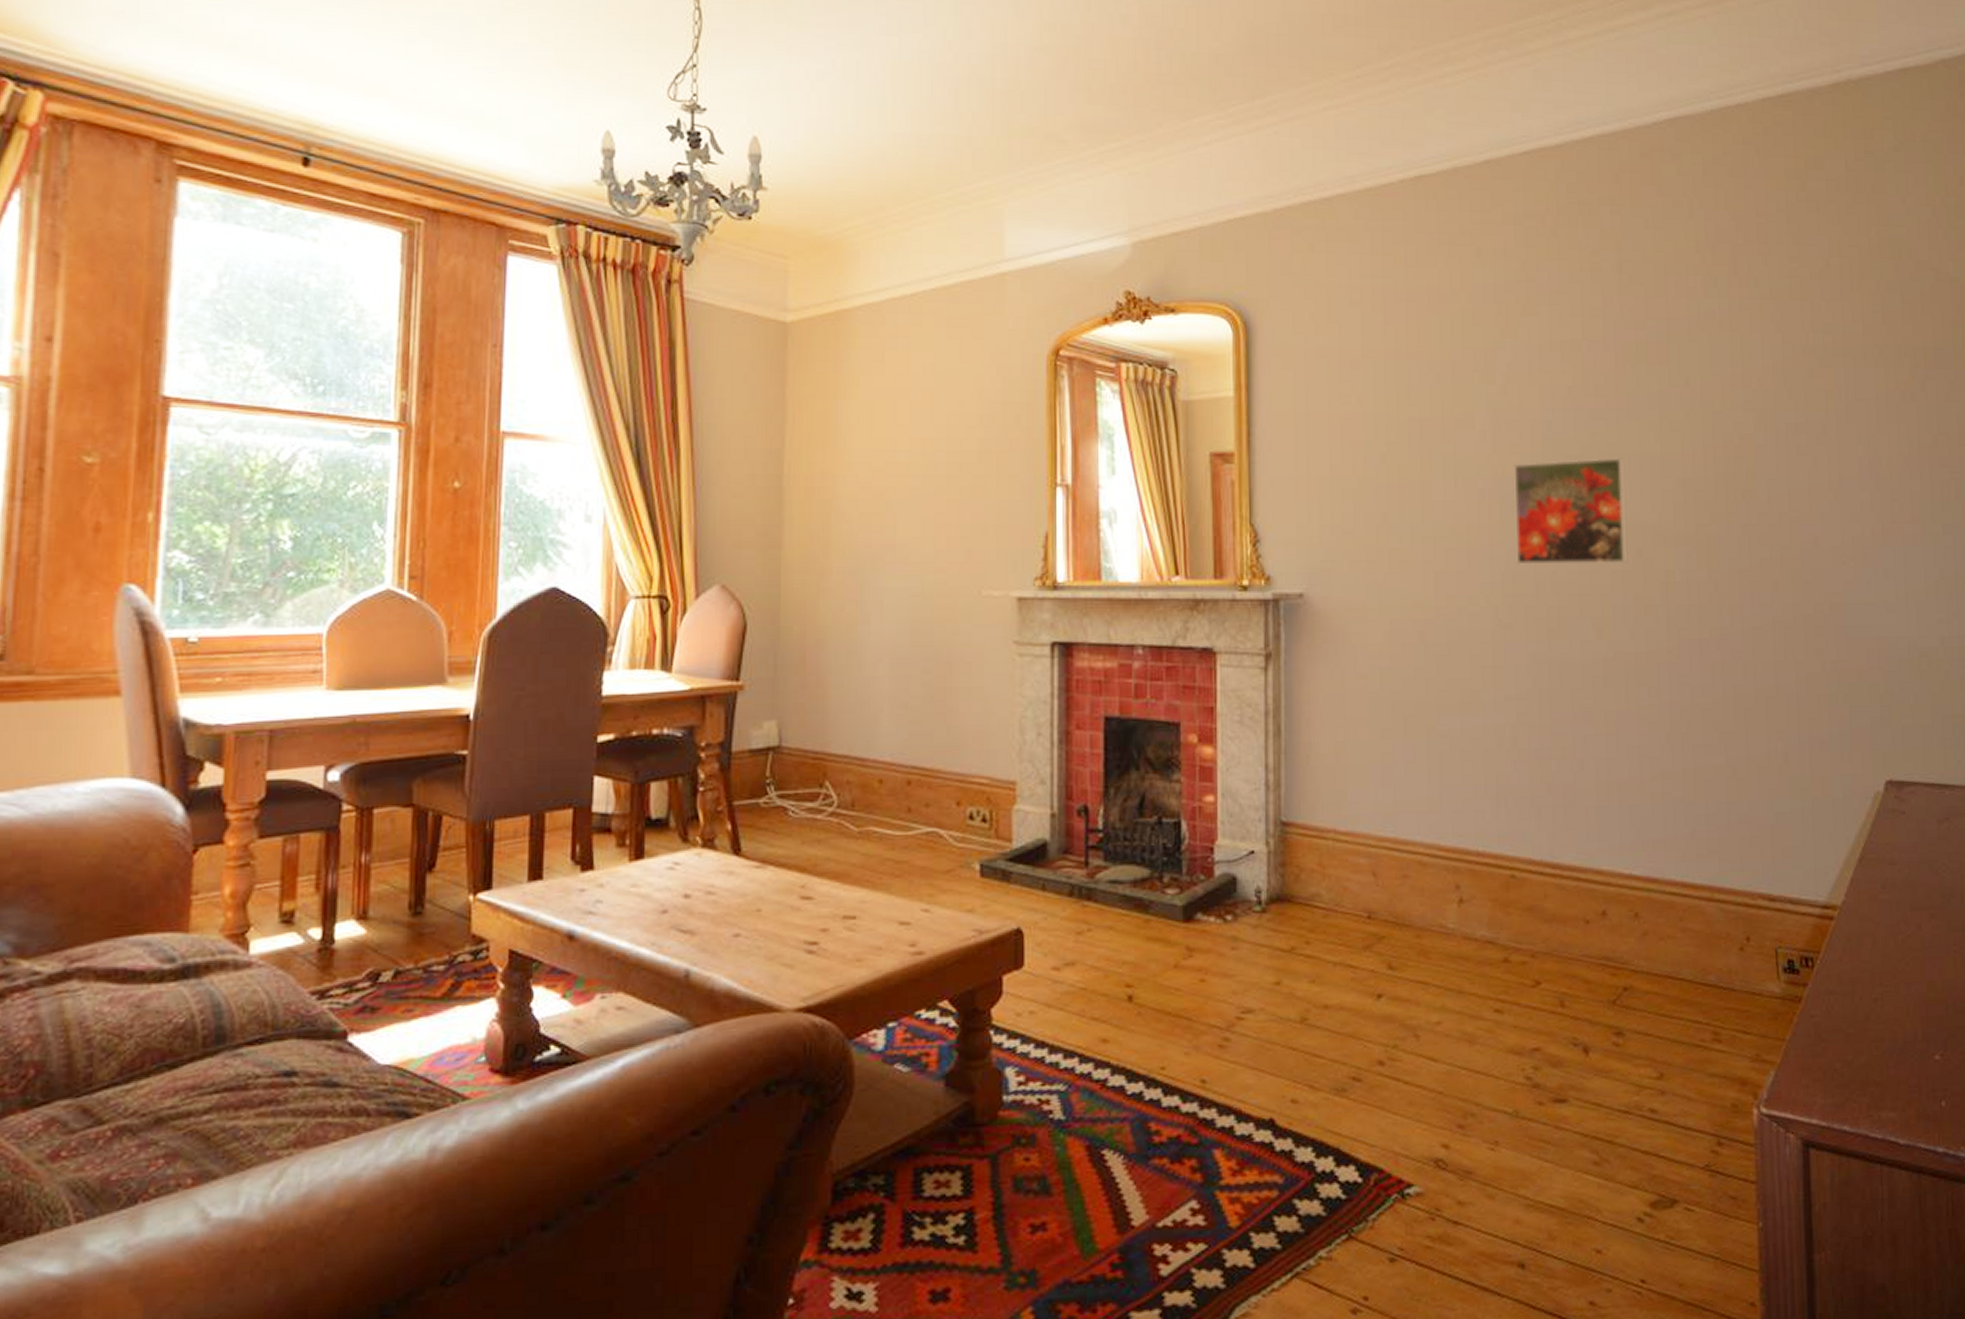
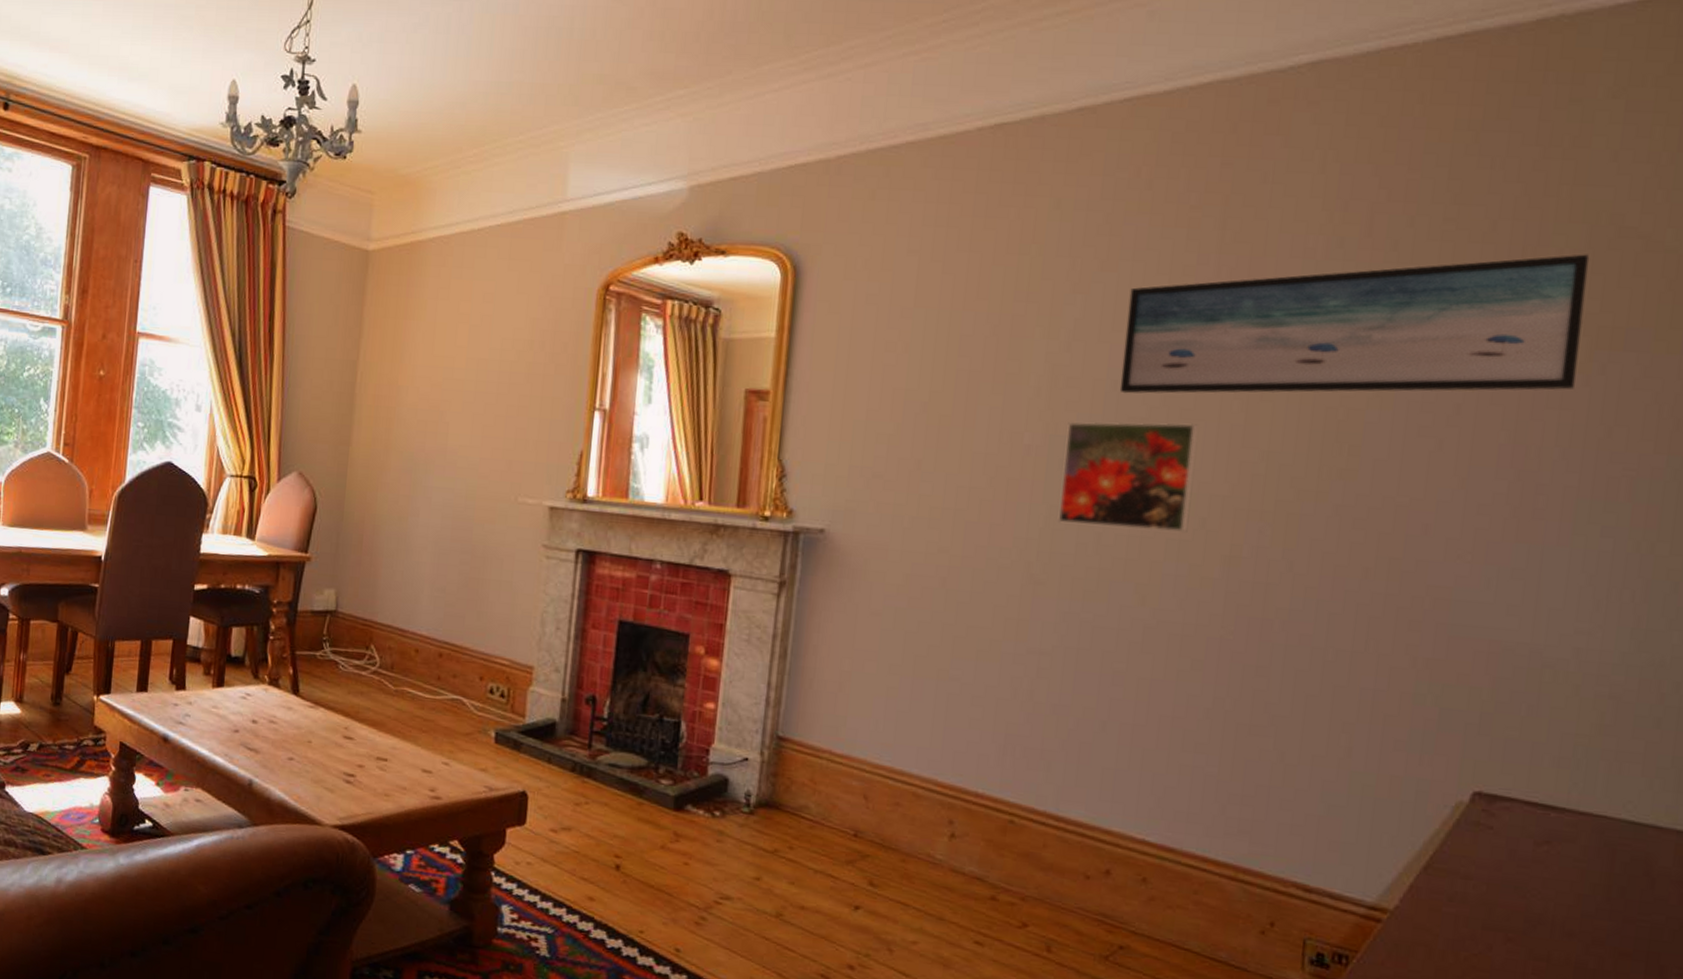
wall art: none [1551,285,1905,433] -> present [1119,254,1590,394]

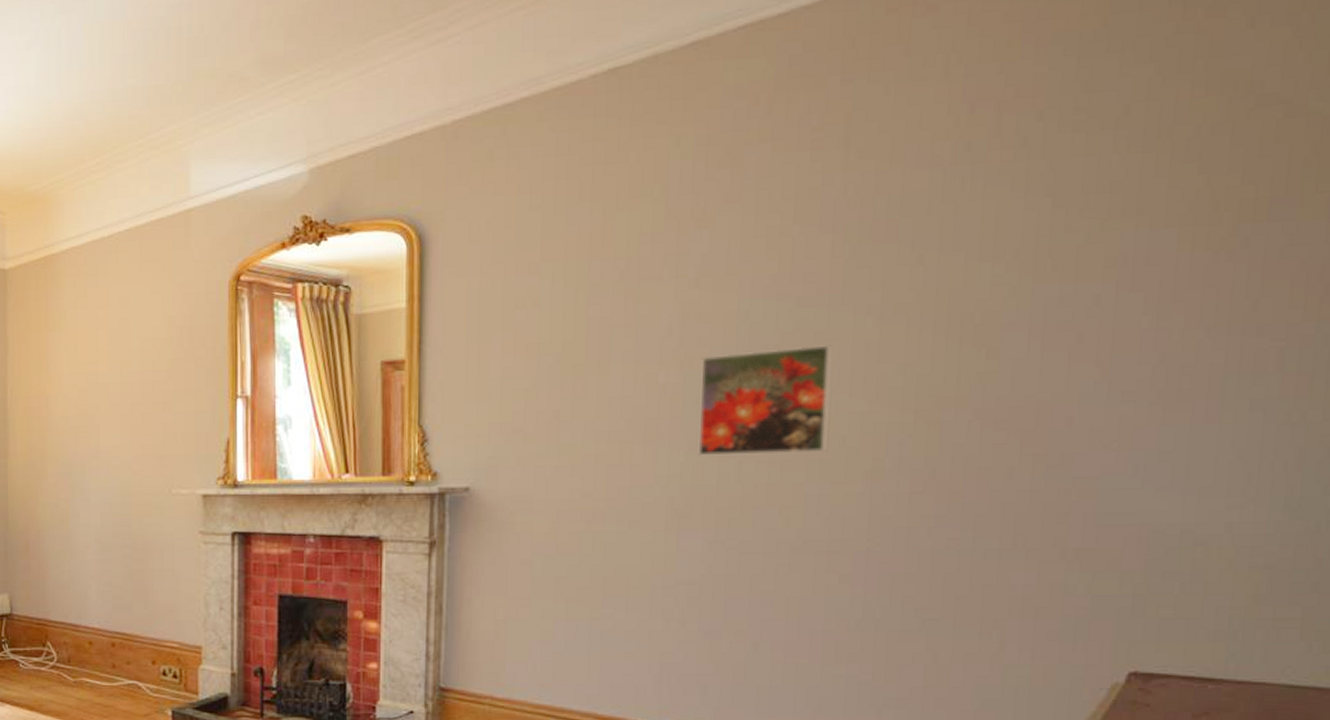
wall art: present [1119,254,1590,394] -> none [751,127,1229,323]

